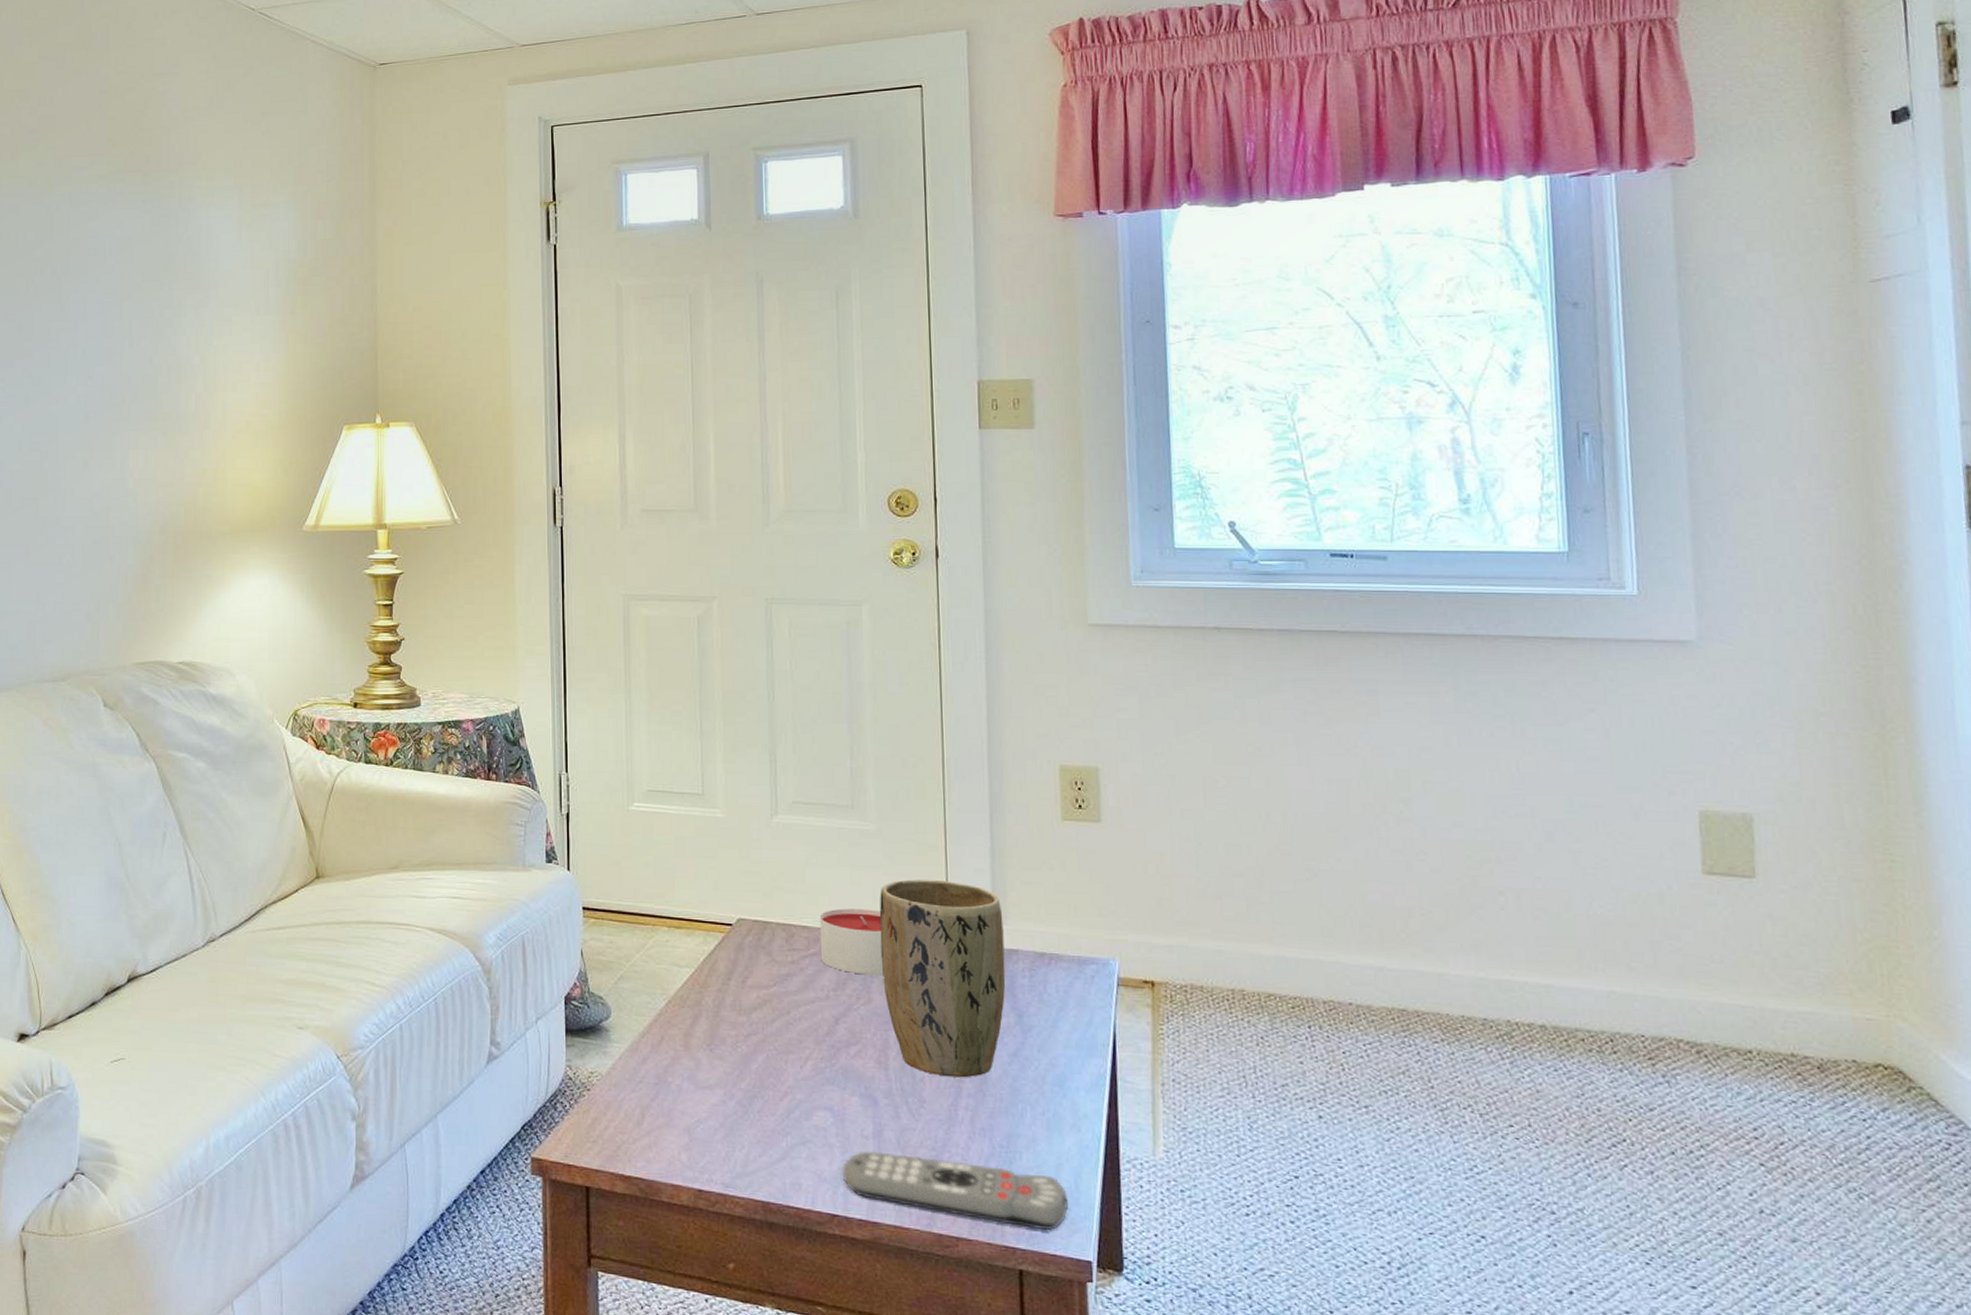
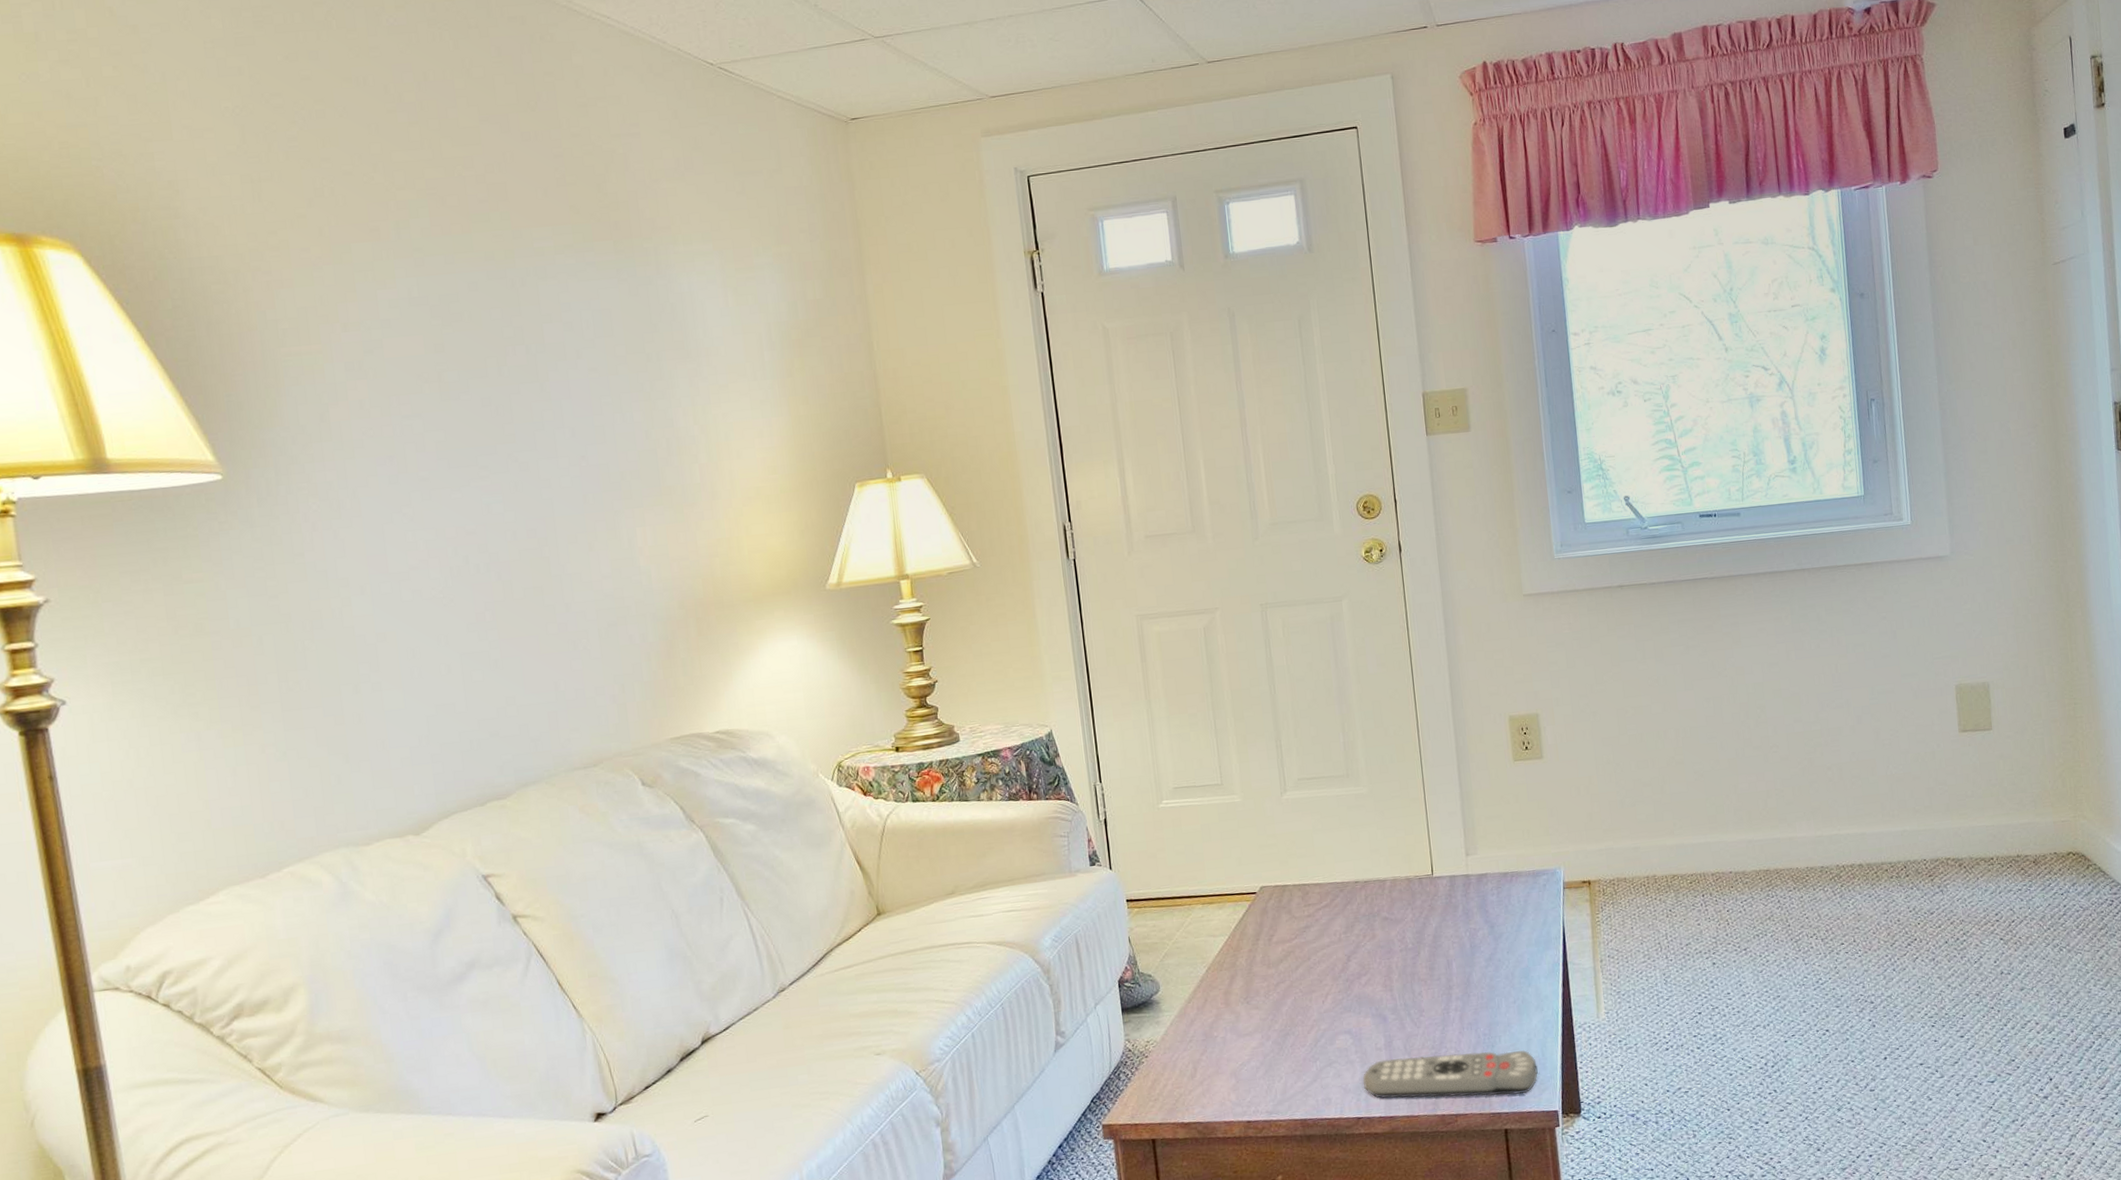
candle: present [819,908,884,976] -> none [1328,859,1384,916]
plant pot: present [879,879,1006,1078] -> none [1375,825,1480,988]

